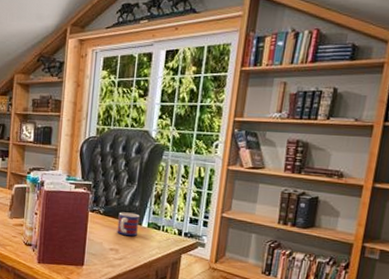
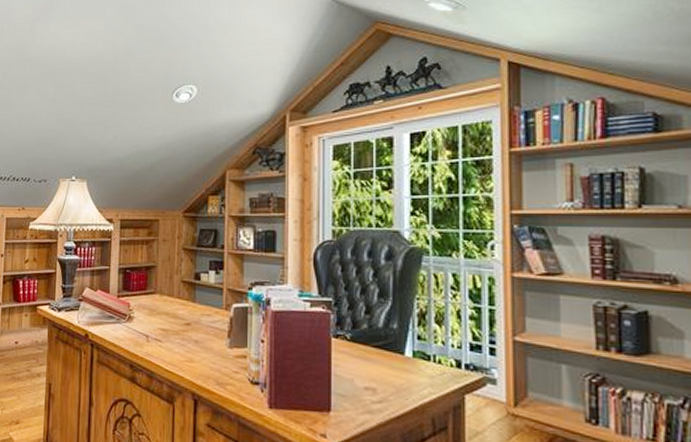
mug: present [117,212,140,237] -> none [371,337,401,371]

